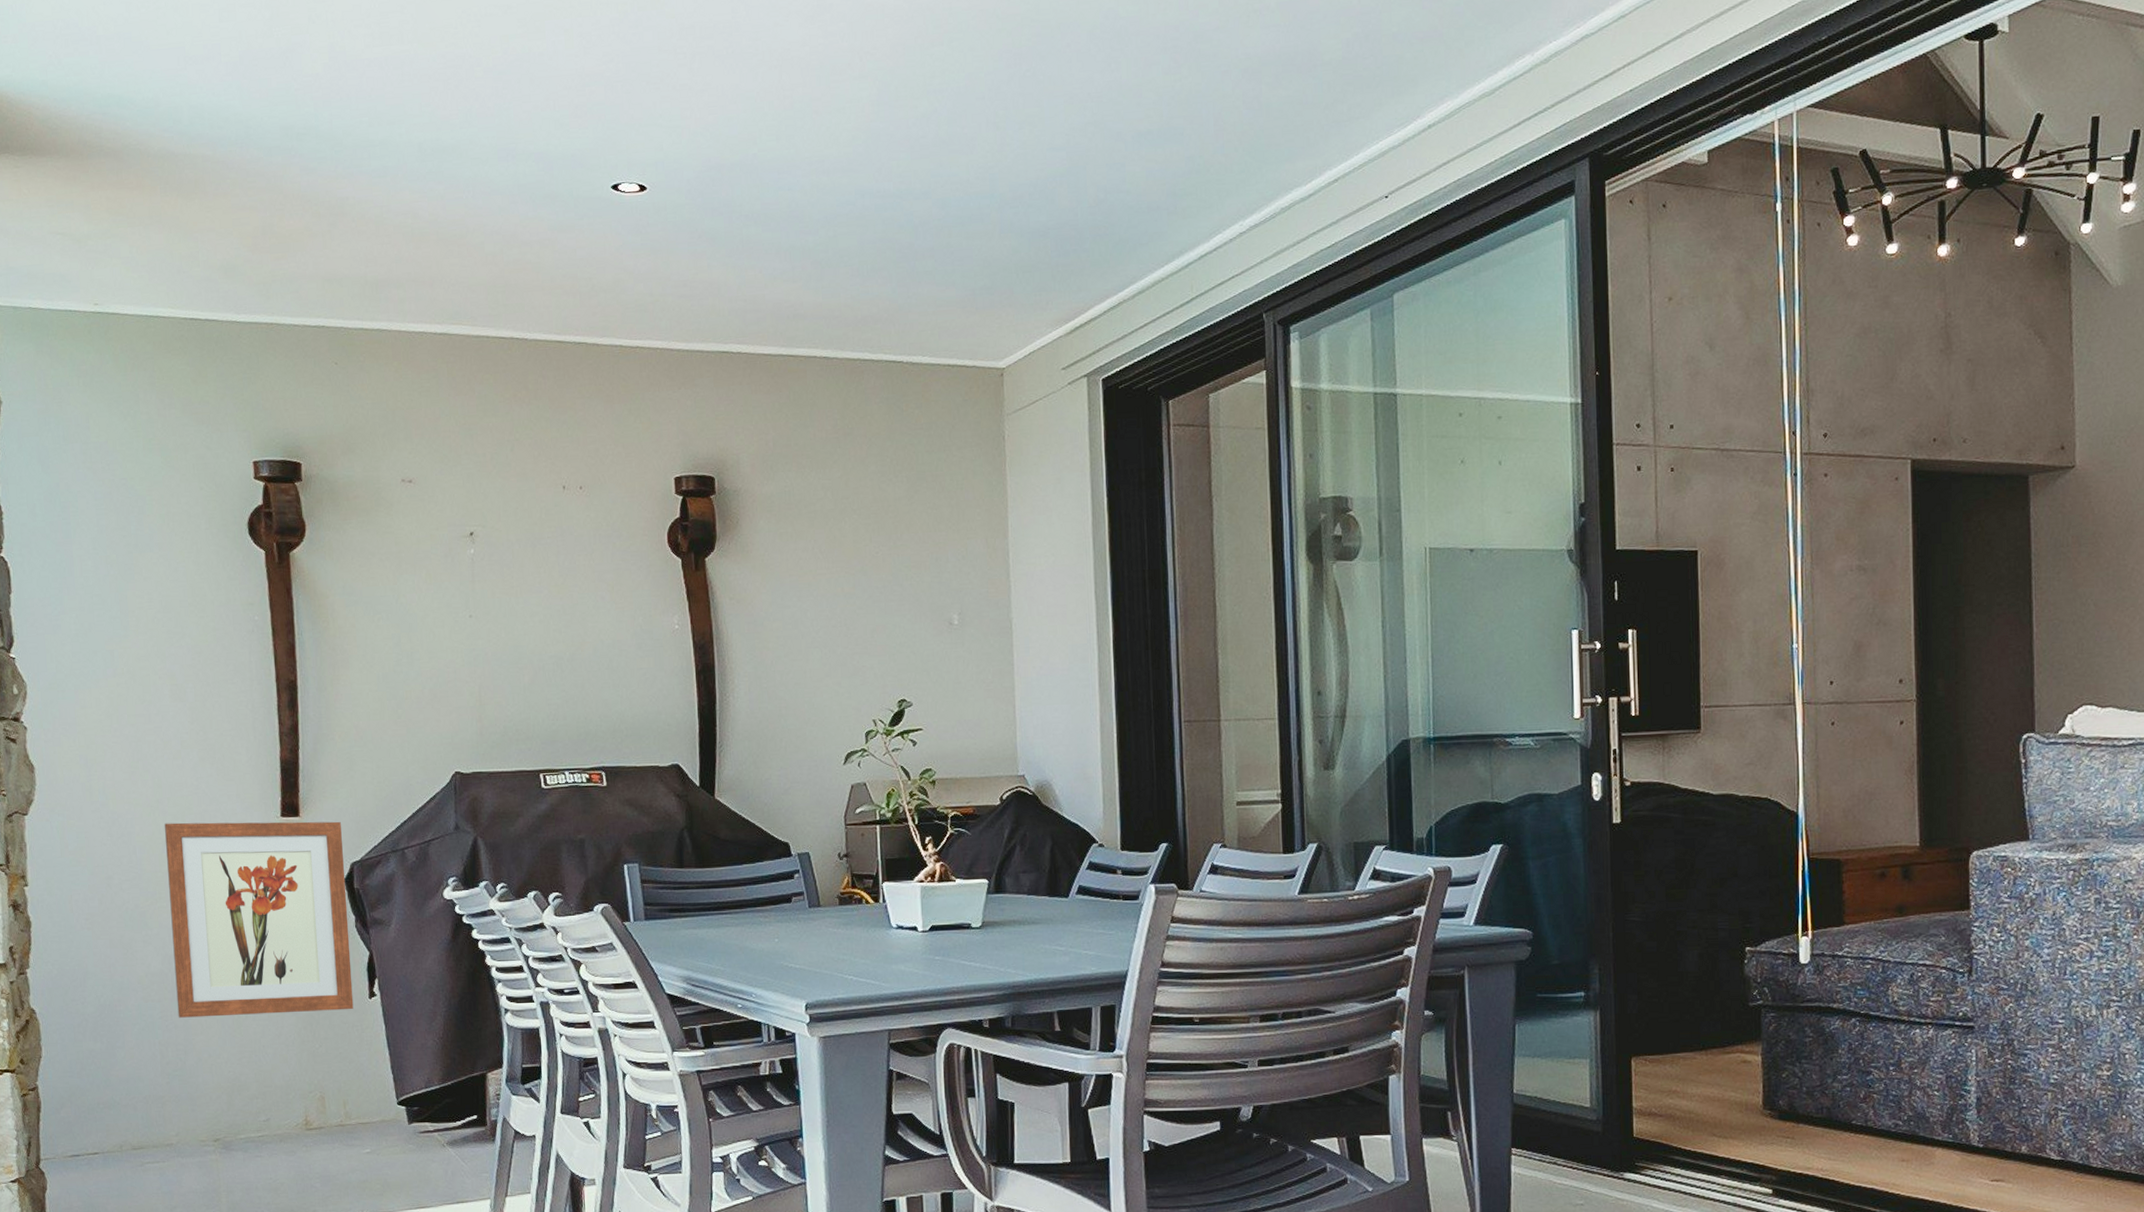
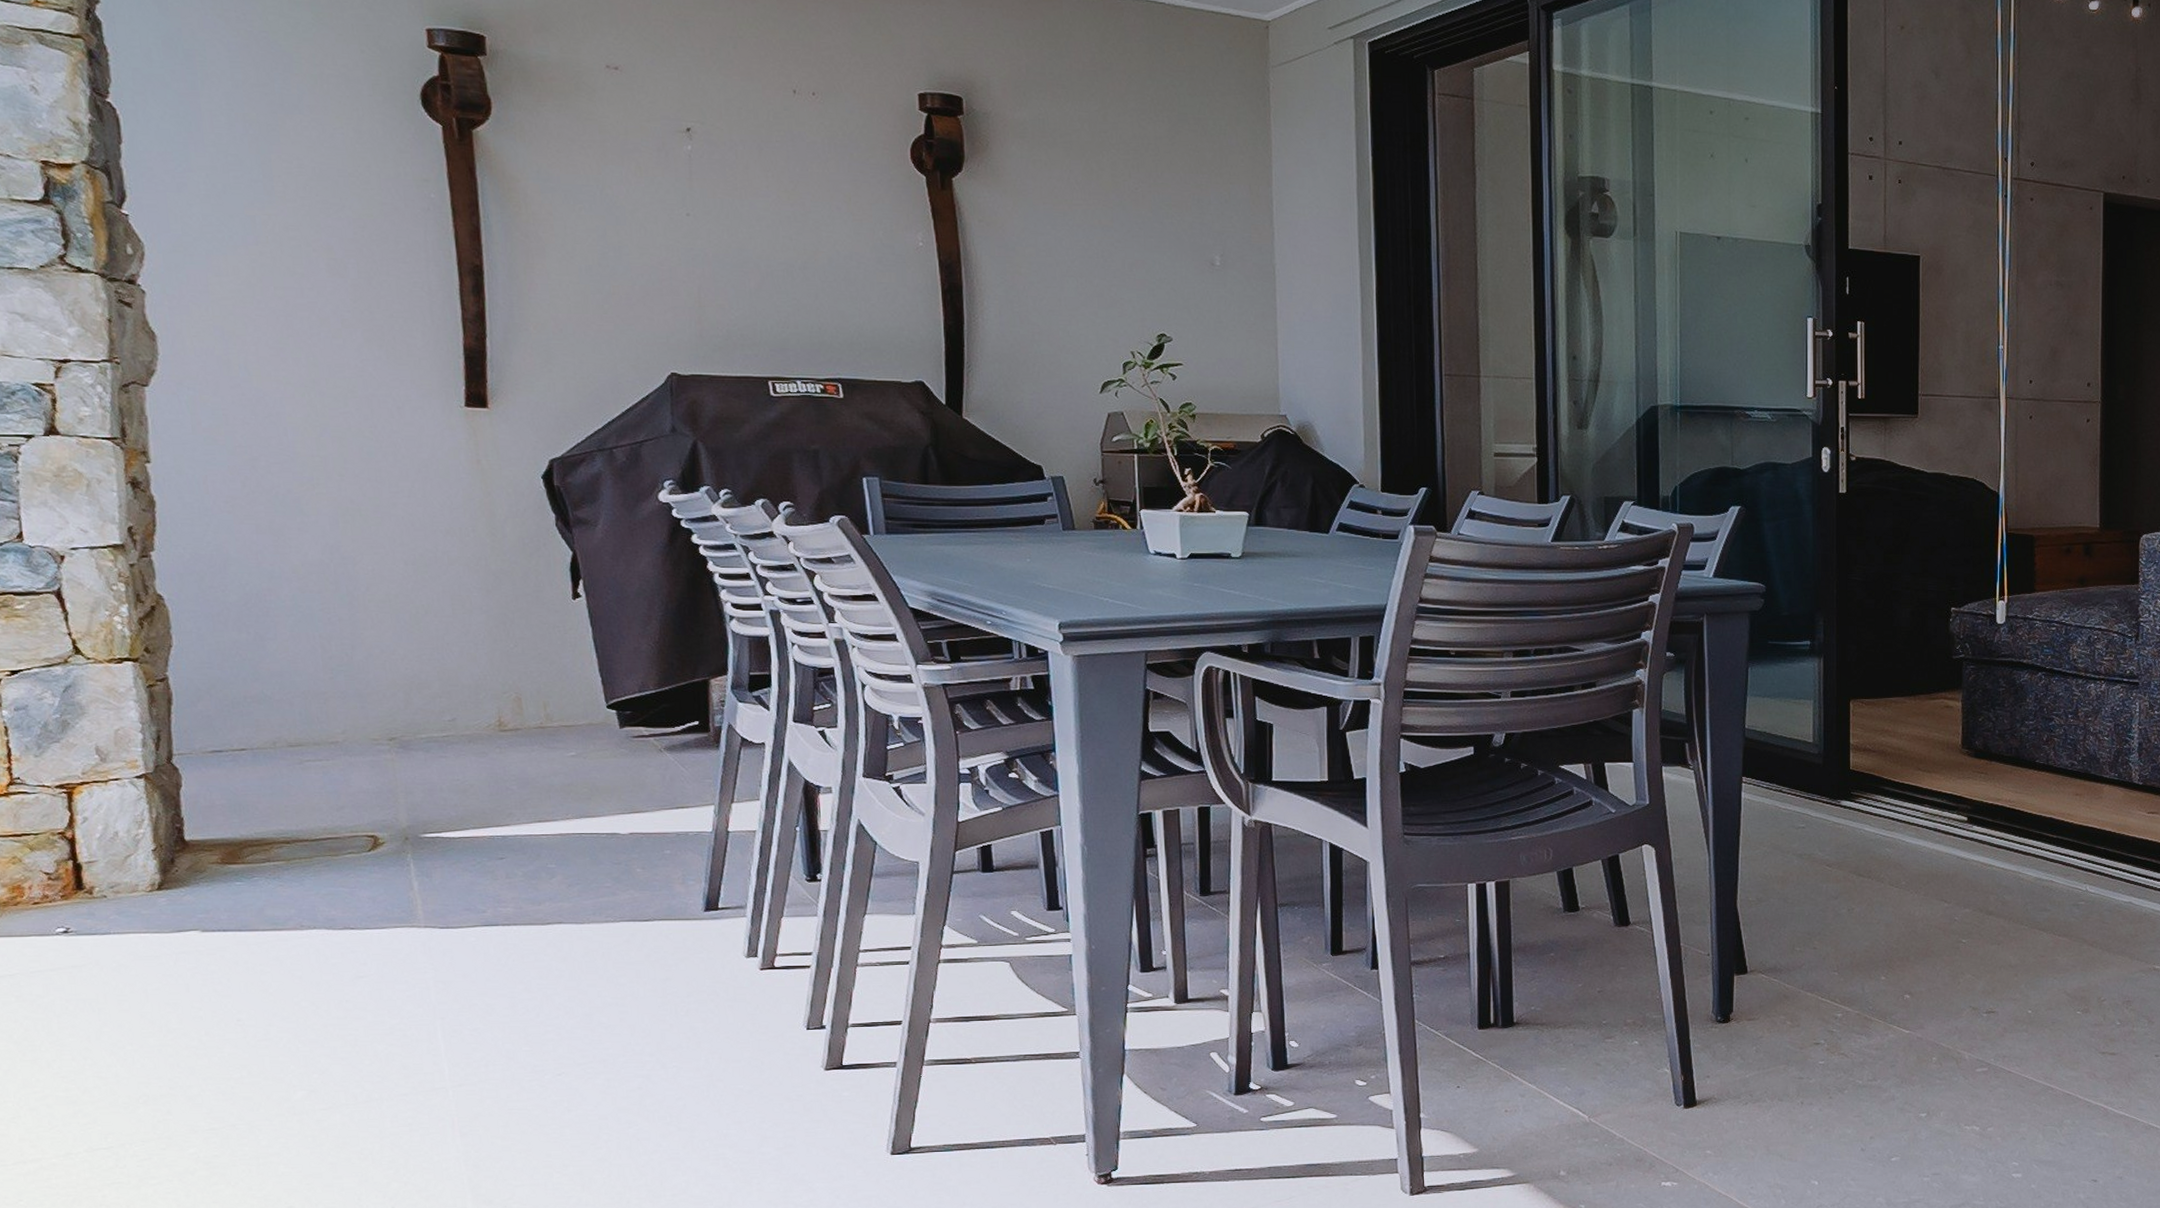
wall art: present [164,821,354,1018] -> none [321,405,555,611]

